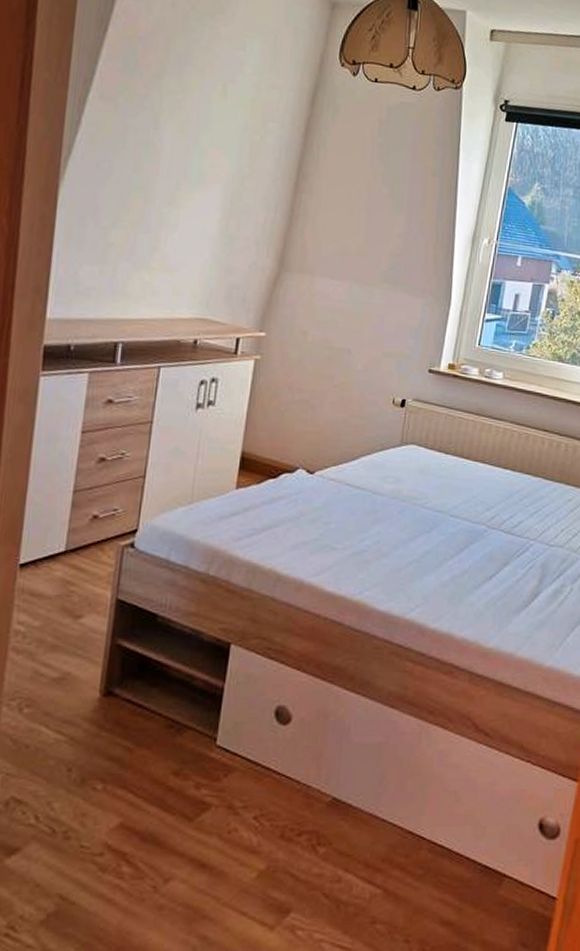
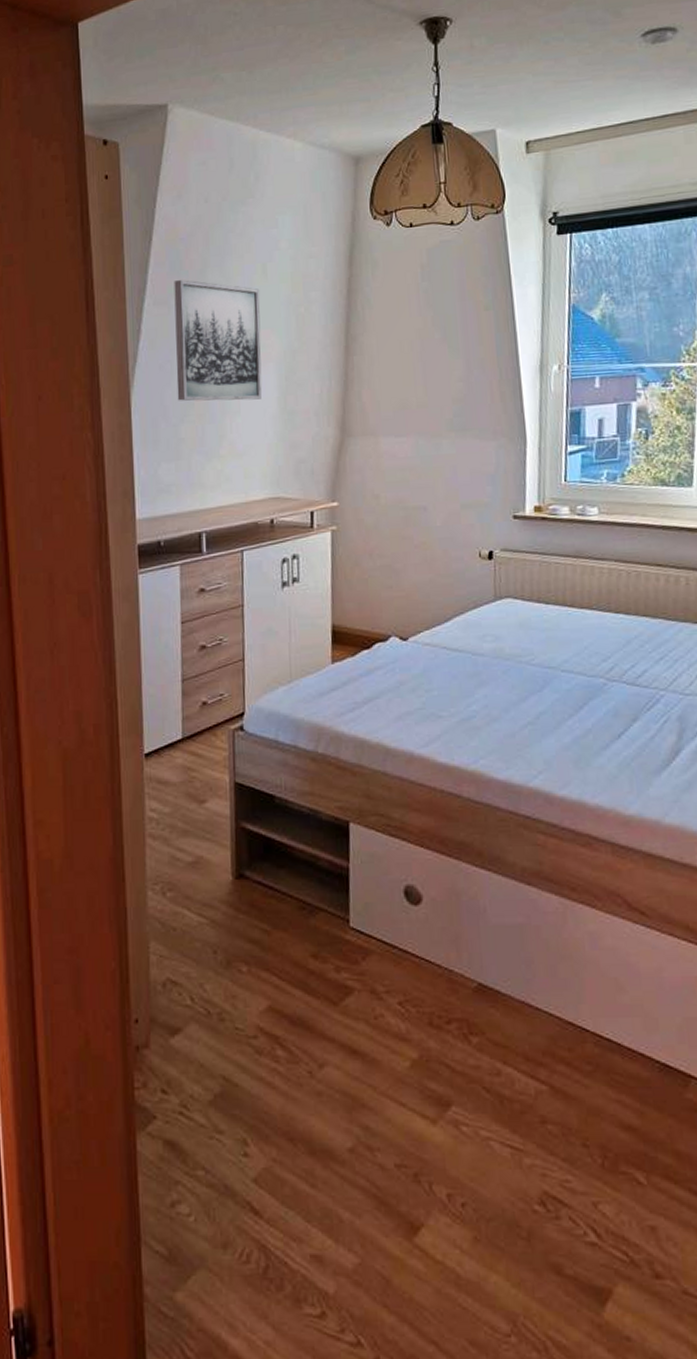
wall art: none [111,78,217,218] -> present [174,280,262,401]

